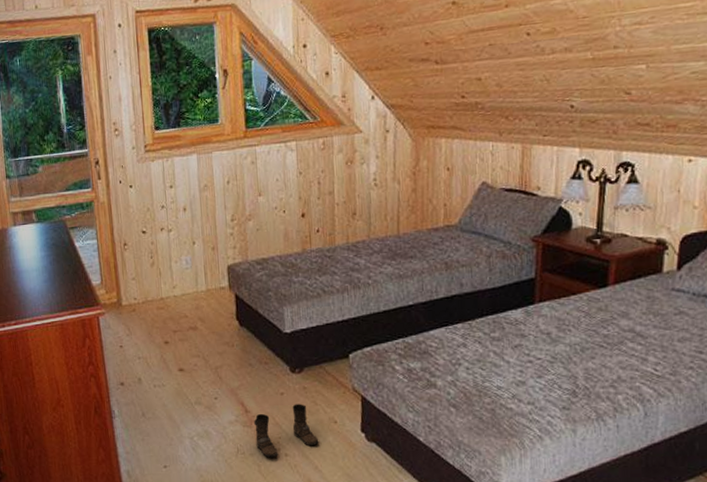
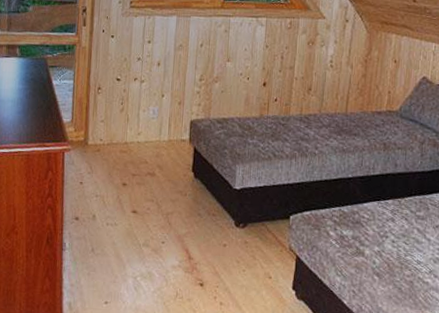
boots: present [253,404,319,458] -> none [194,256,253,305]

